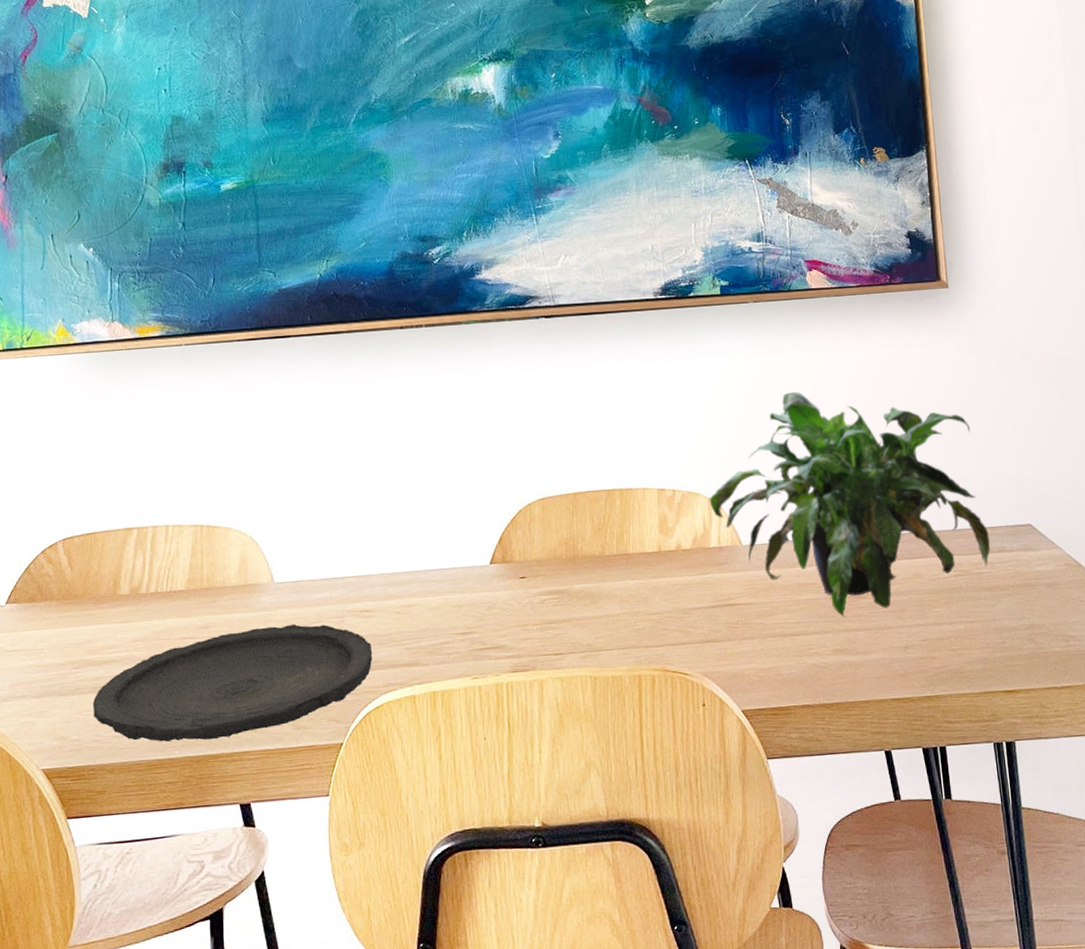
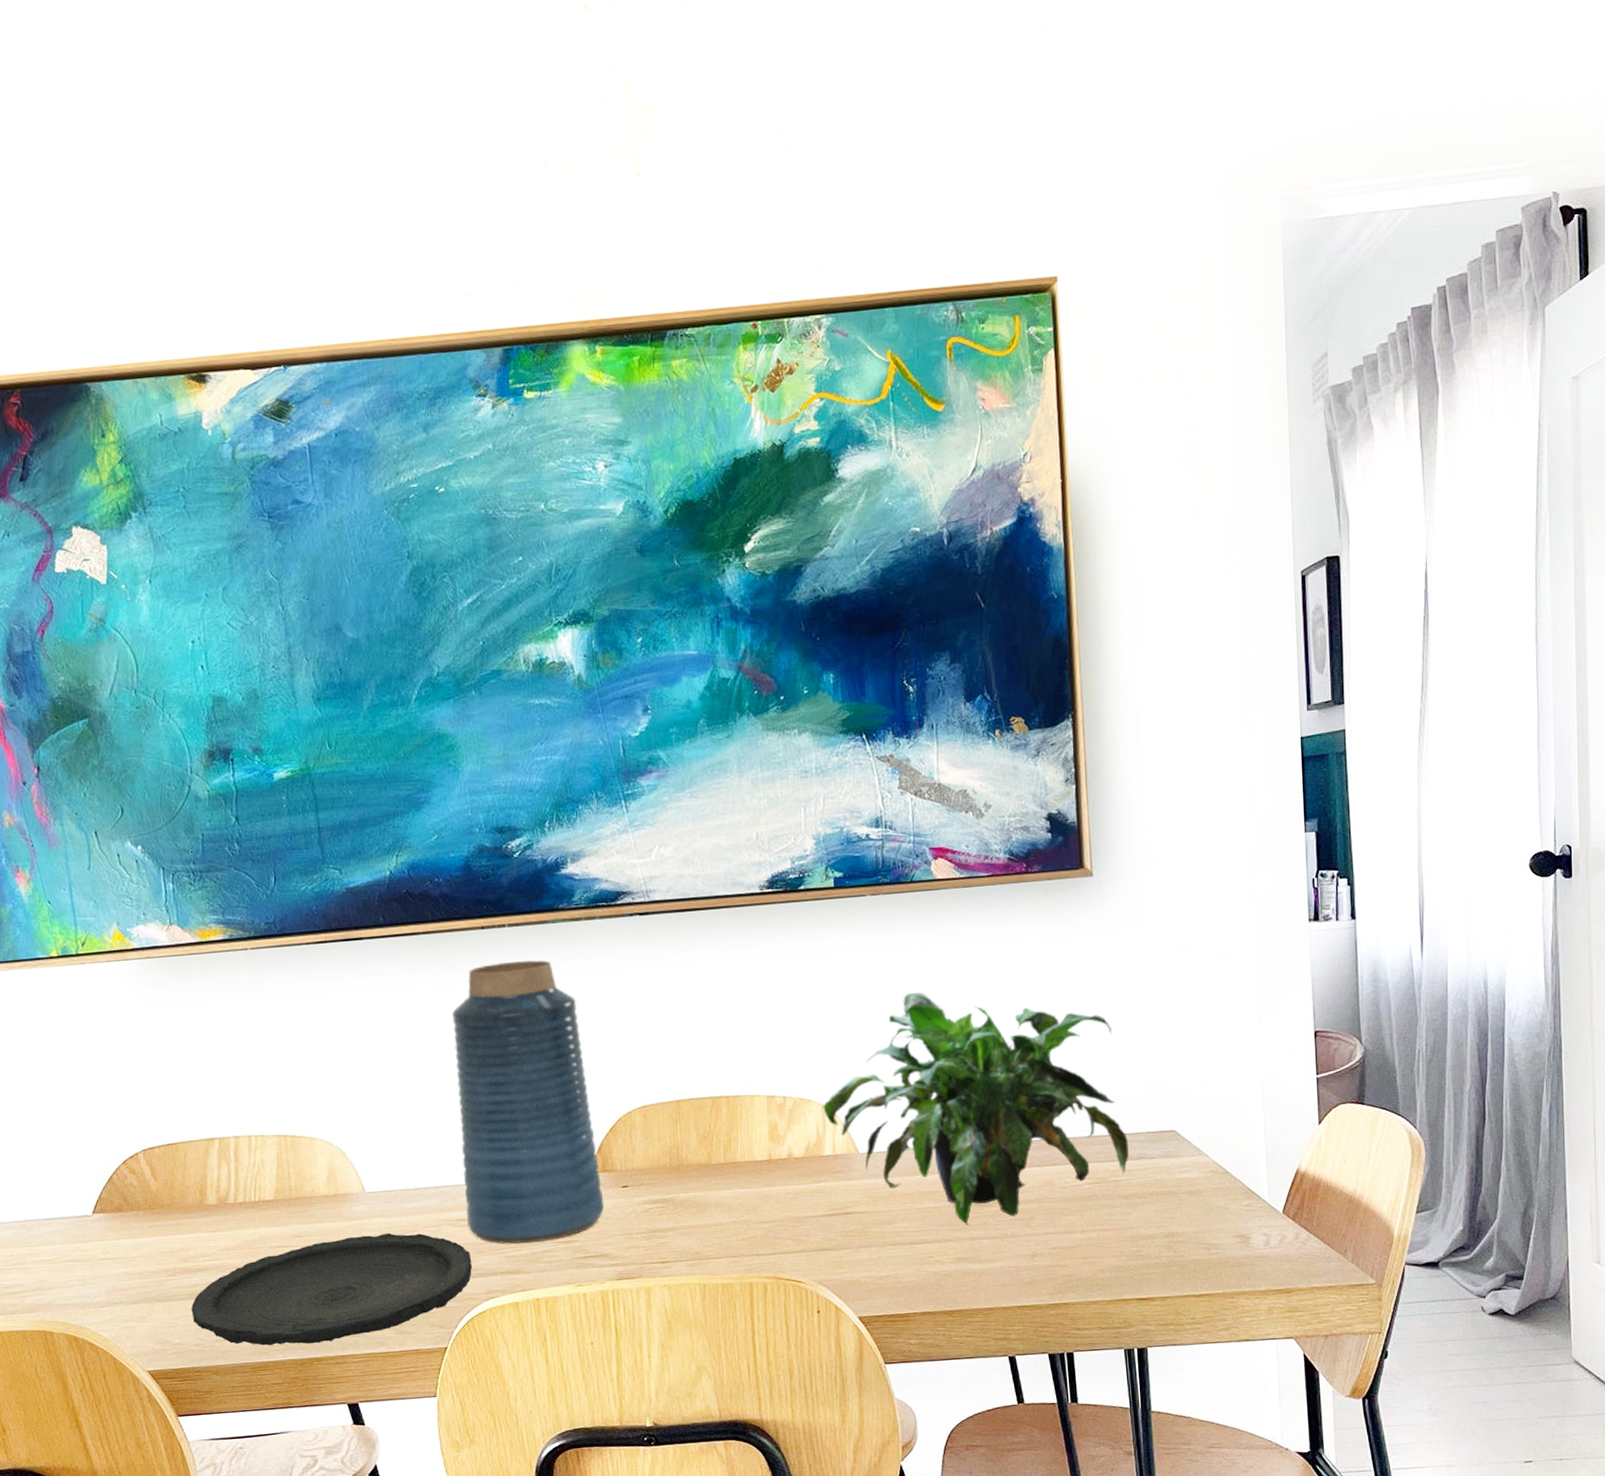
vase: none [369,358,502,636] -> present [452,960,604,1244]

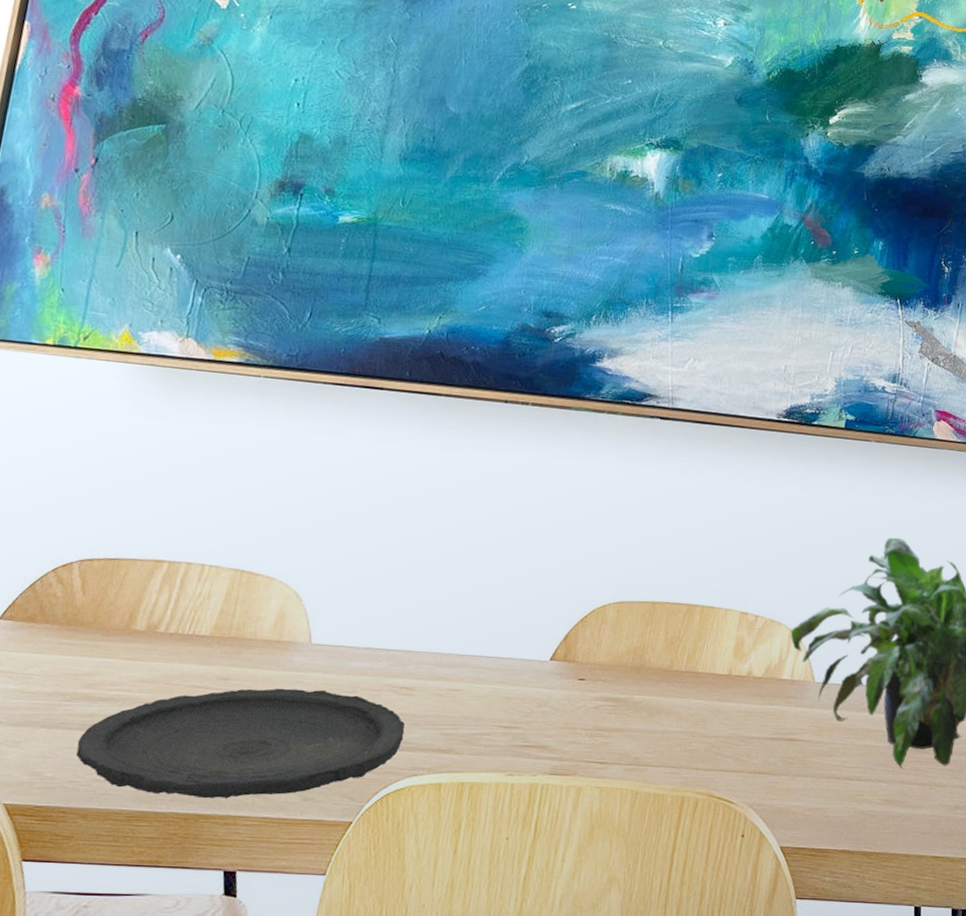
vase: present [452,960,604,1244] -> none [410,437,580,724]

